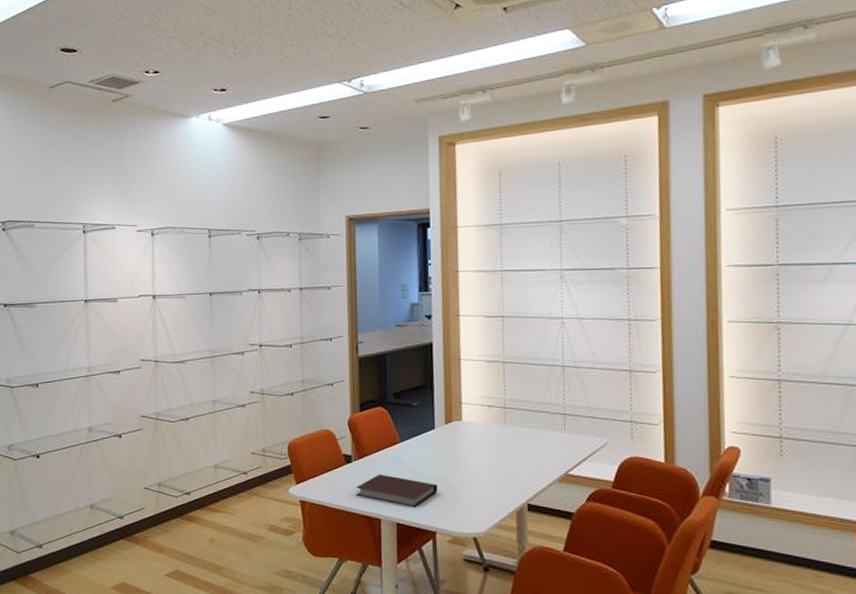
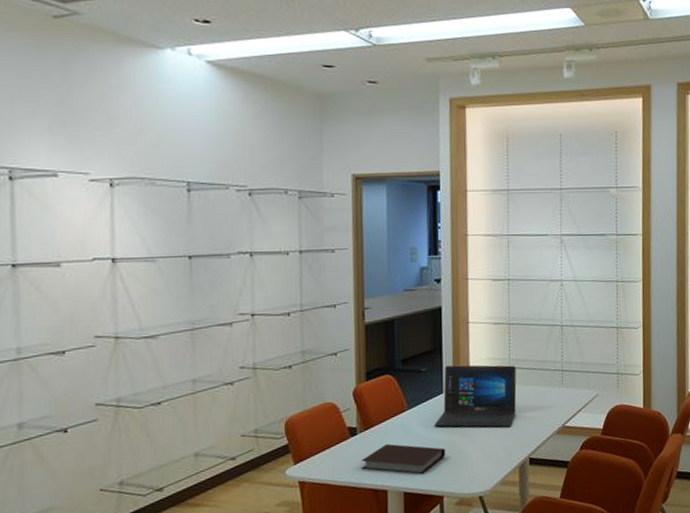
laptop: none [426,402,513,470] -> present [434,365,517,428]

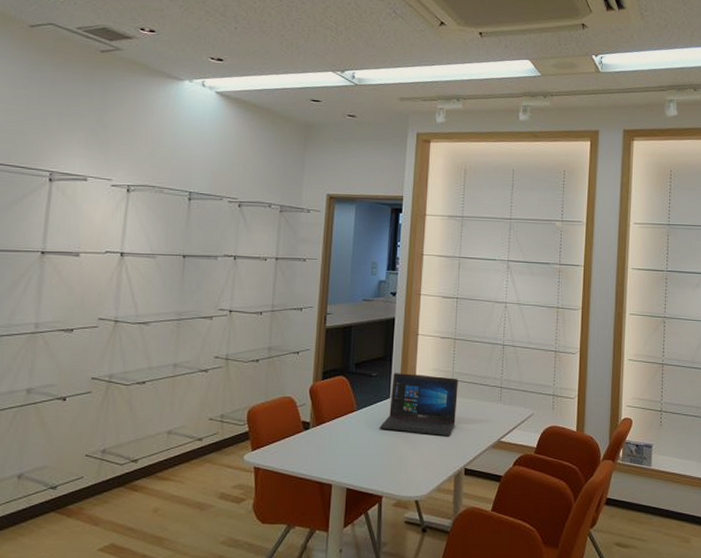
notebook: present [362,443,446,475] -> none [311,440,388,473]

